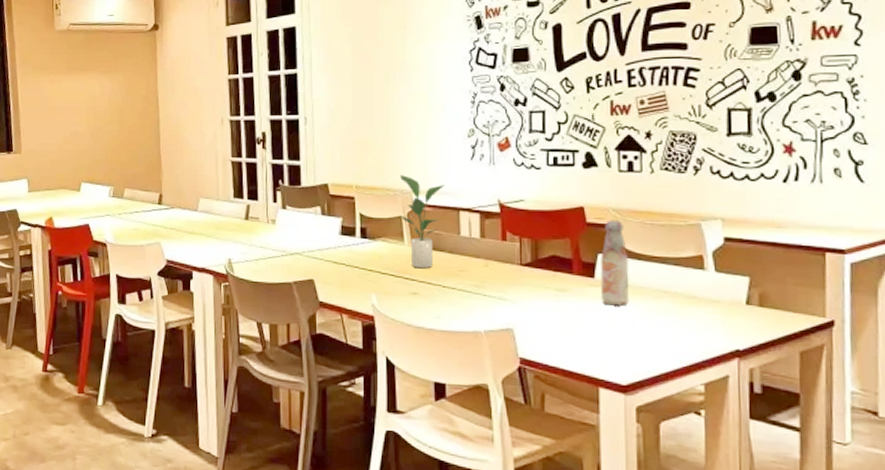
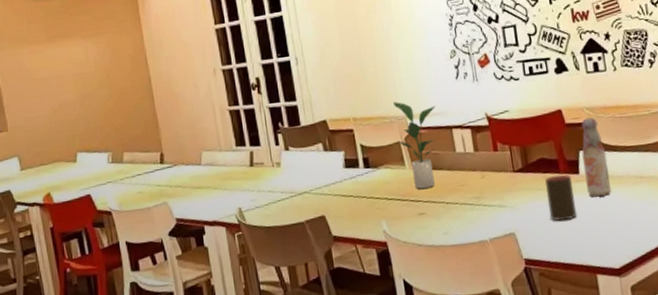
cup: none [555,275,586,326] -> present [545,174,577,221]

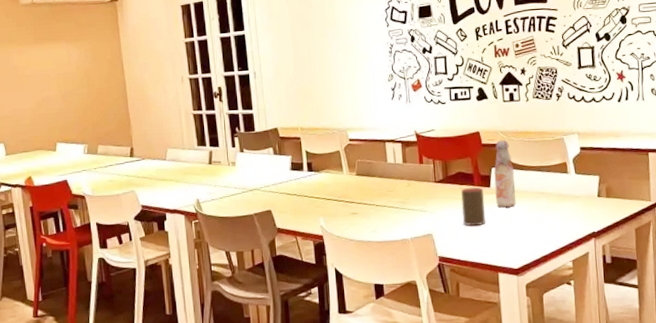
potted plant: present [393,101,436,190] -> none [337,115,373,193]

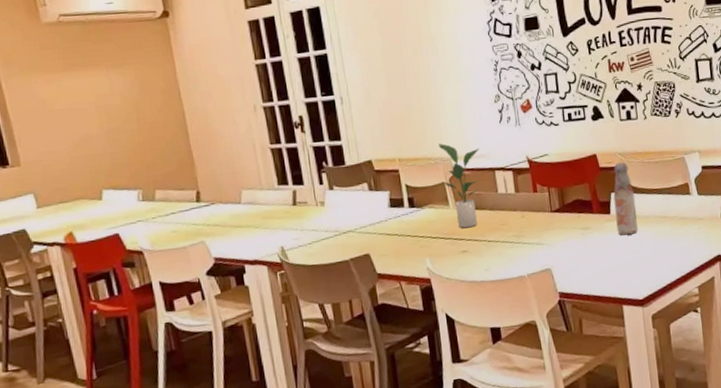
potted plant: none [337,115,373,193] -> present [439,143,480,229]
cup: present [461,187,485,226] -> none [580,214,607,257]

